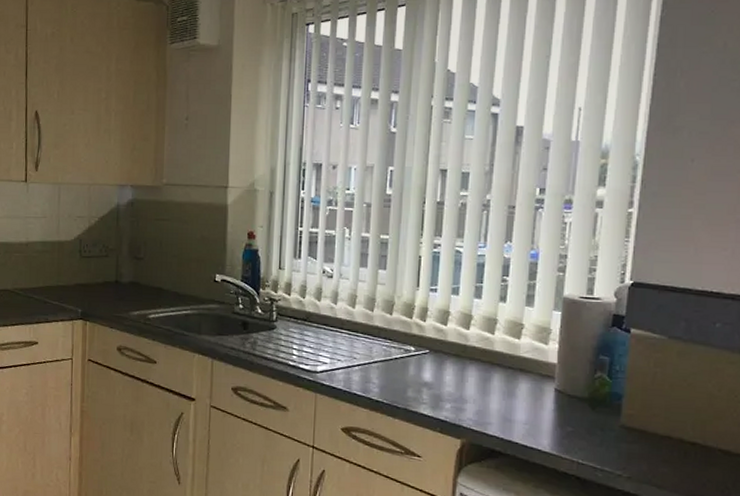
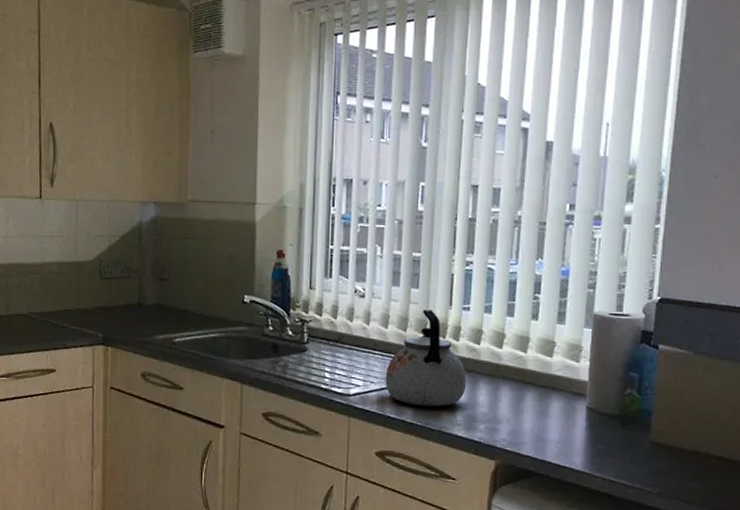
kettle: none [351,290,433,385] -> present [385,310,467,407]

